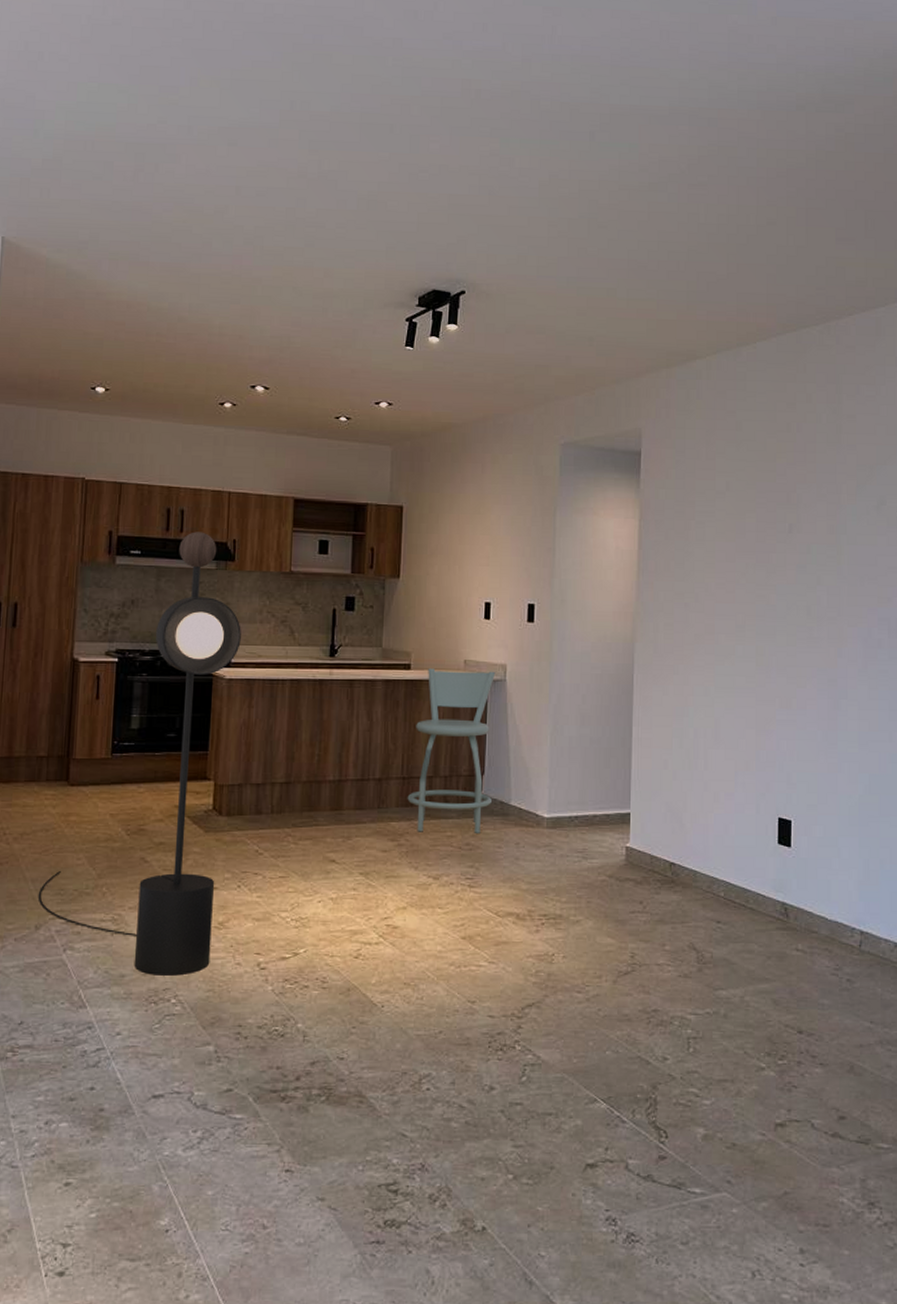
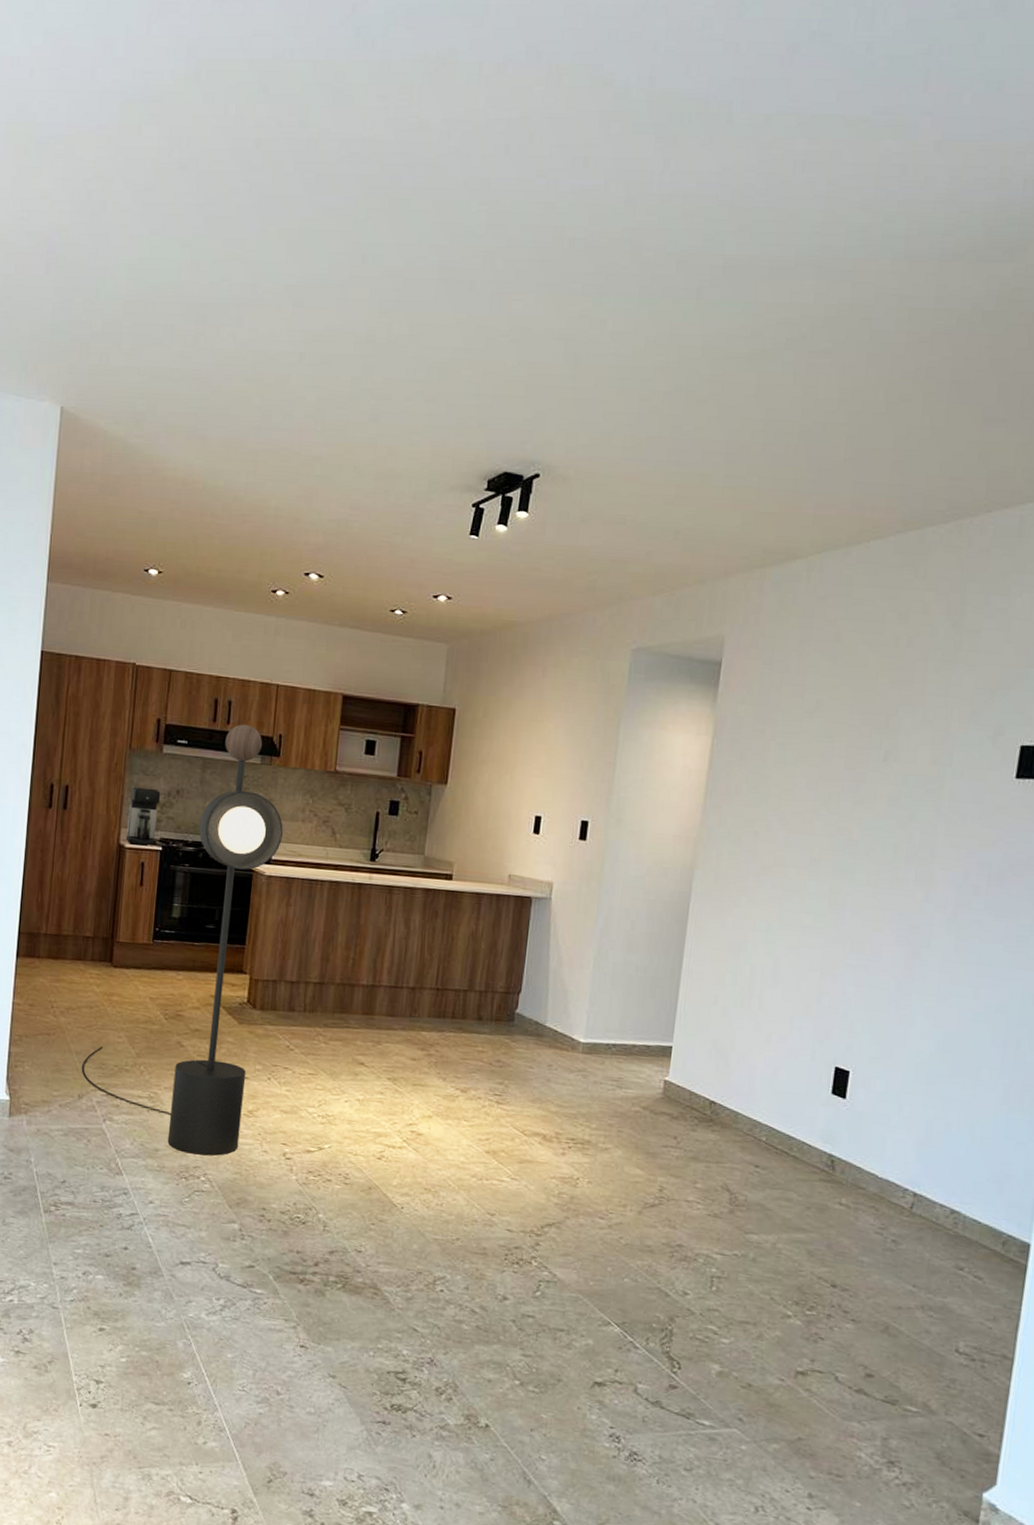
coffee maker: none [79,599,115,658] -> present [125,786,161,846]
bar stool: present [407,668,496,833] -> none [439,880,541,1051]

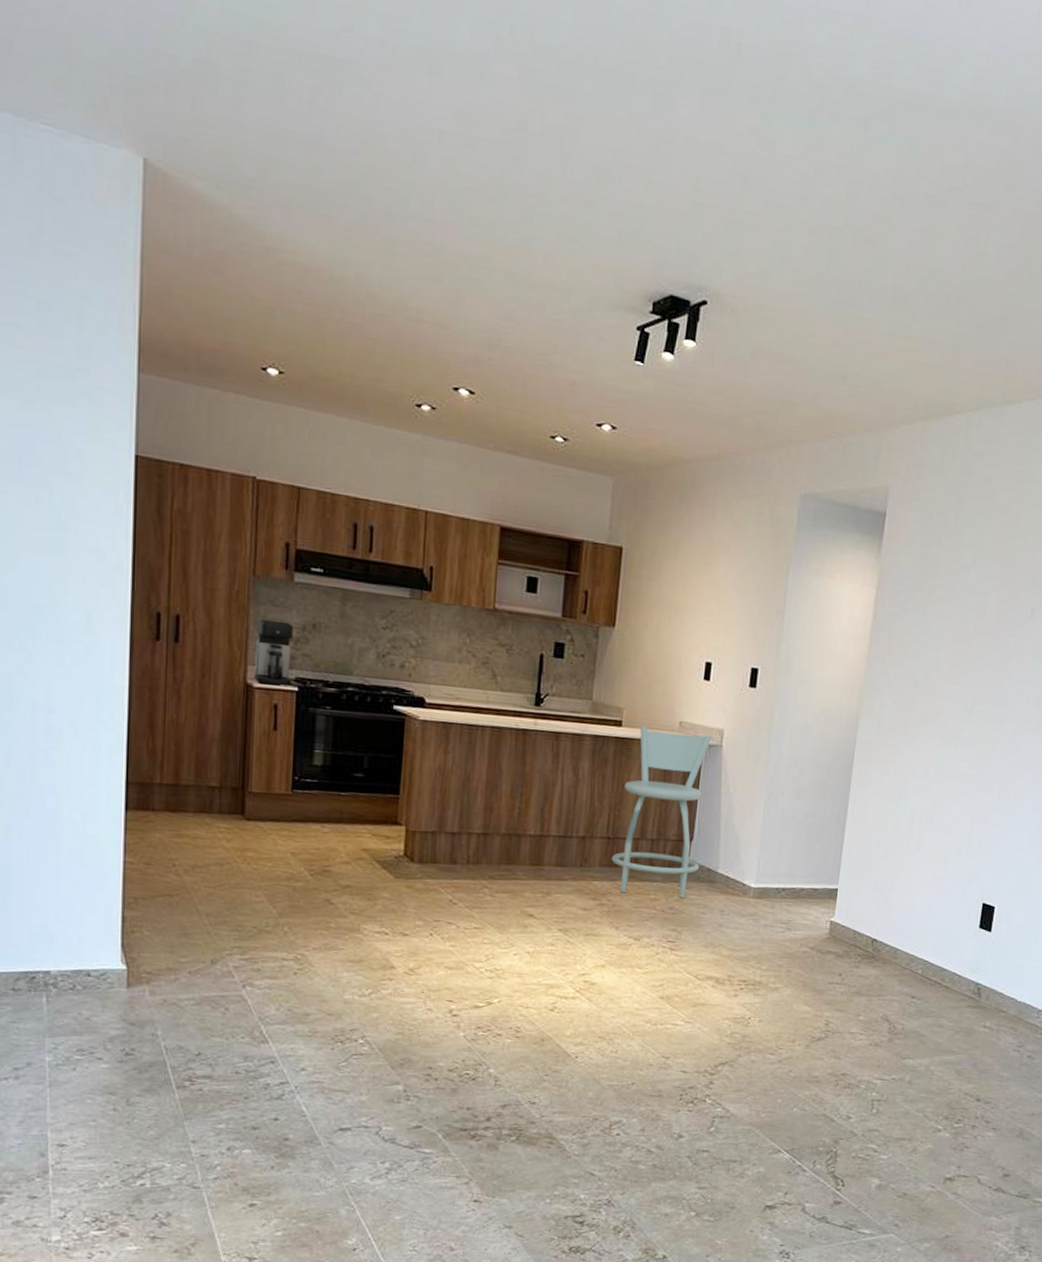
floor lamp: present [81,724,283,1156] -> none [213,553,438,1018]
bar stool: none [439,880,541,1051] -> present [611,727,712,898]

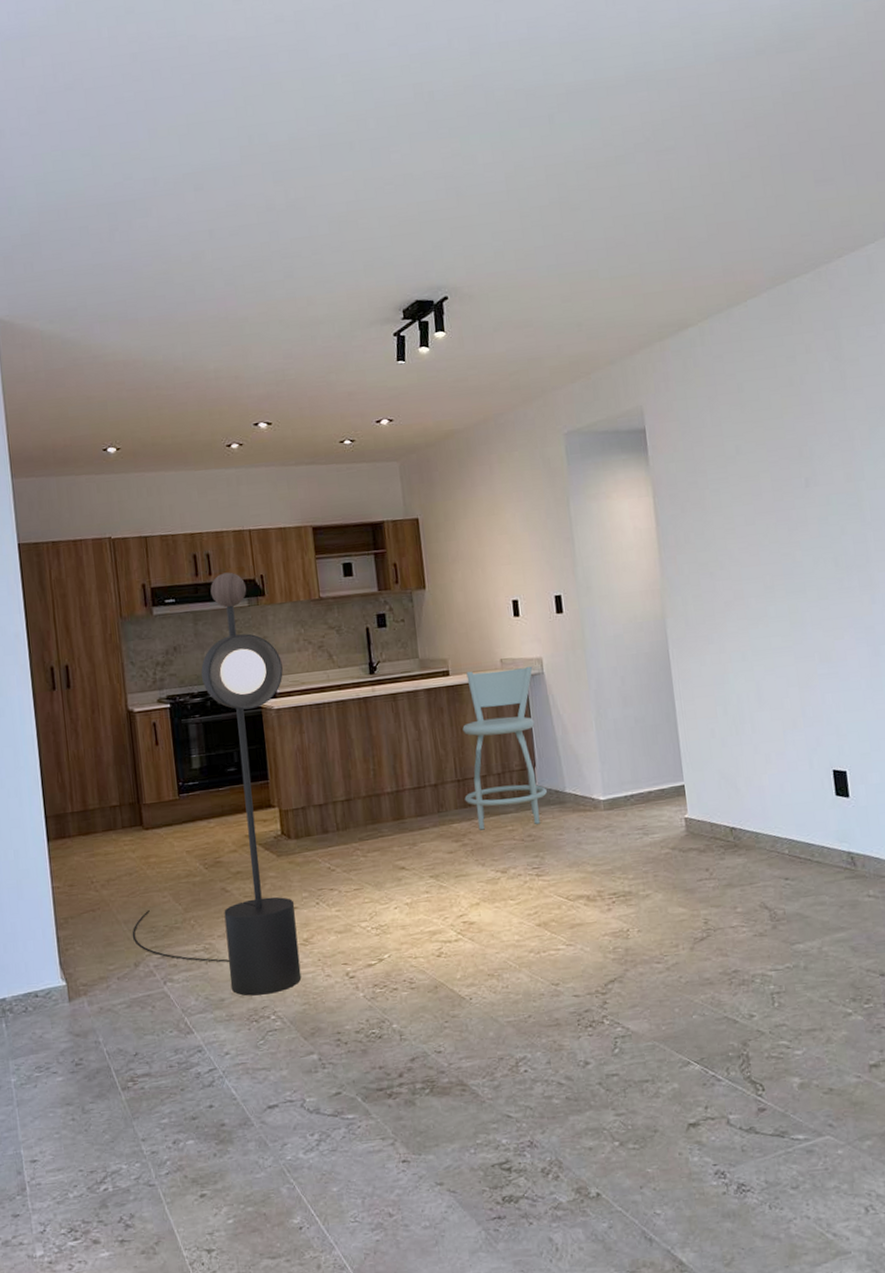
floor lamp: none [213,553,438,1018] -> present [132,572,302,996]
coffee maker: present [253,619,294,687] -> none [130,650,164,708]

